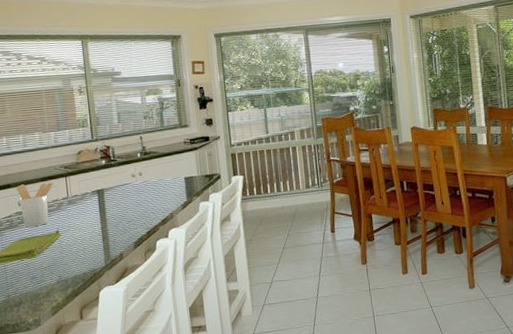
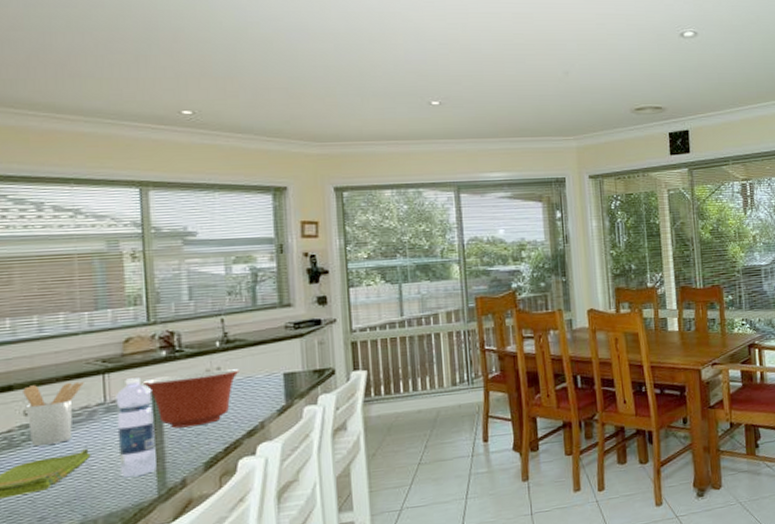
water bottle: none [74,179,103,251] -> present [115,377,157,478]
mixing bowl: none [90,174,154,217] -> present [142,369,239,429]

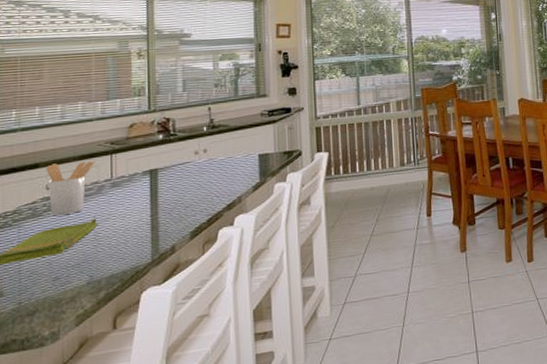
water bottle: present [115,377,157,478] -> none [120,157,151,244]
mixing bowl: present [142,369,239,429] -> none [142,150,222,202]

